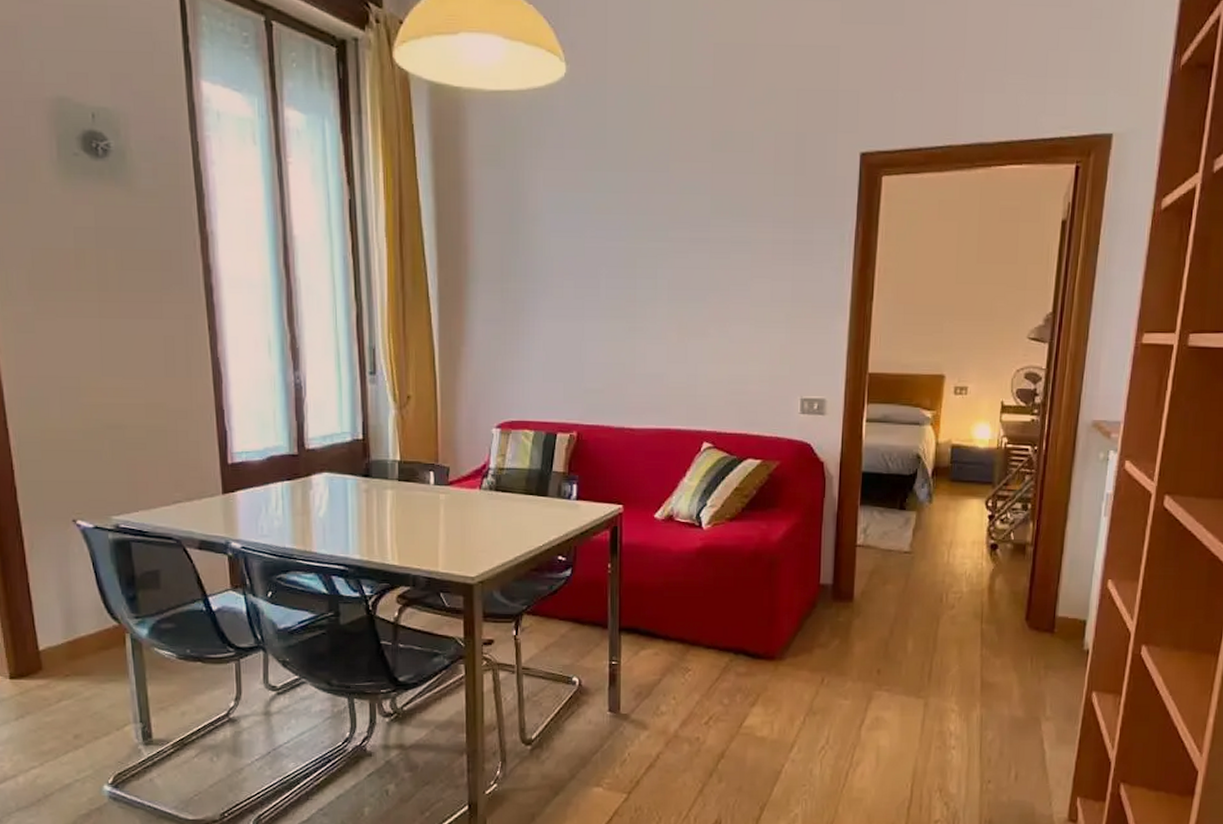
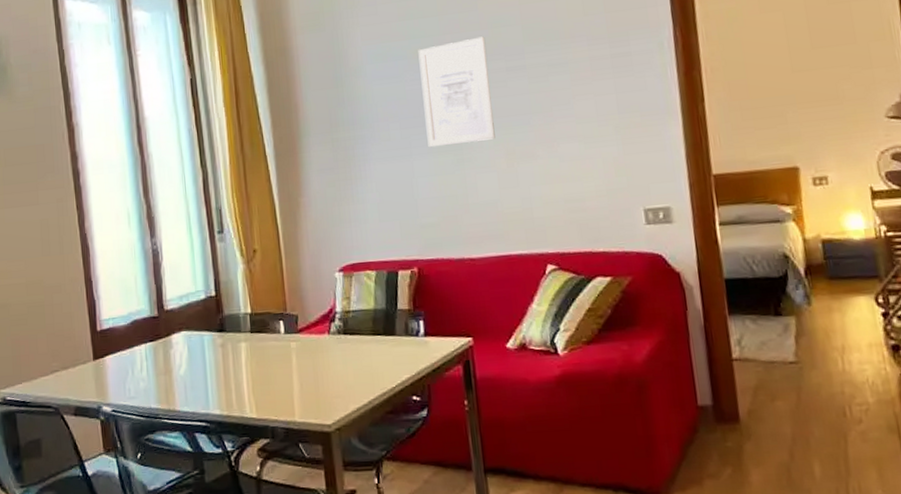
wall art: none [601,201,673,311] -> present [418,36,496,148]

